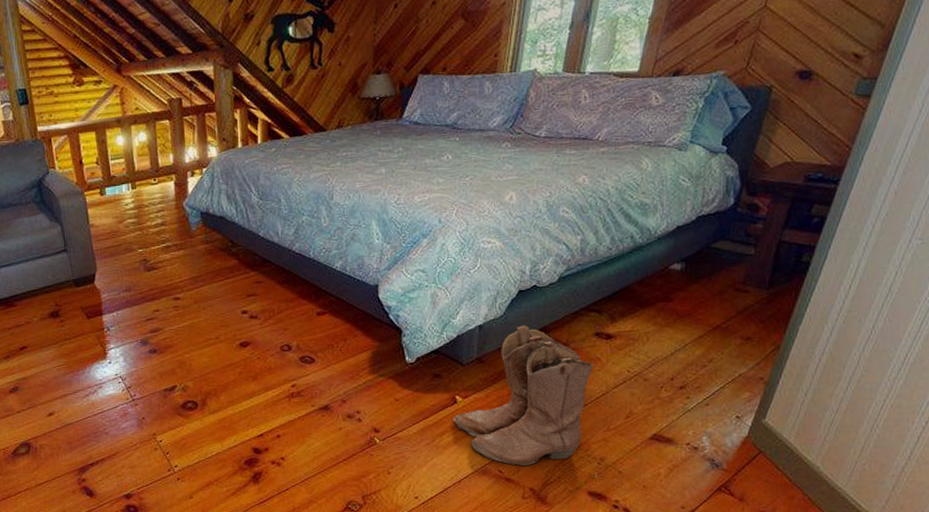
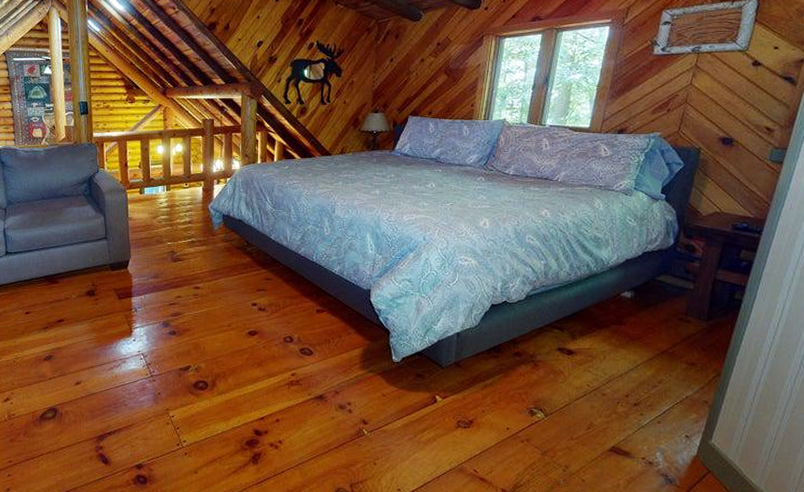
boots: present [453,325,595,466] -> none [433,336,558,467]

